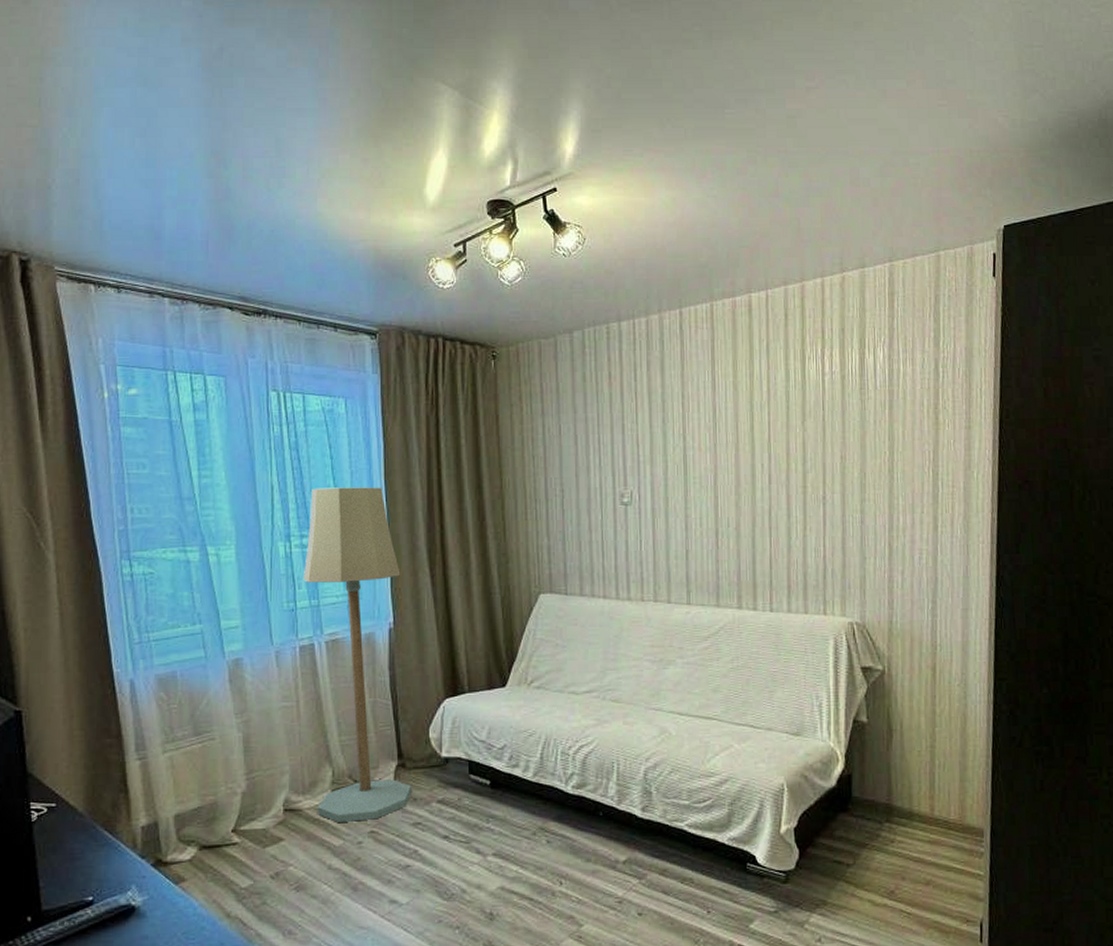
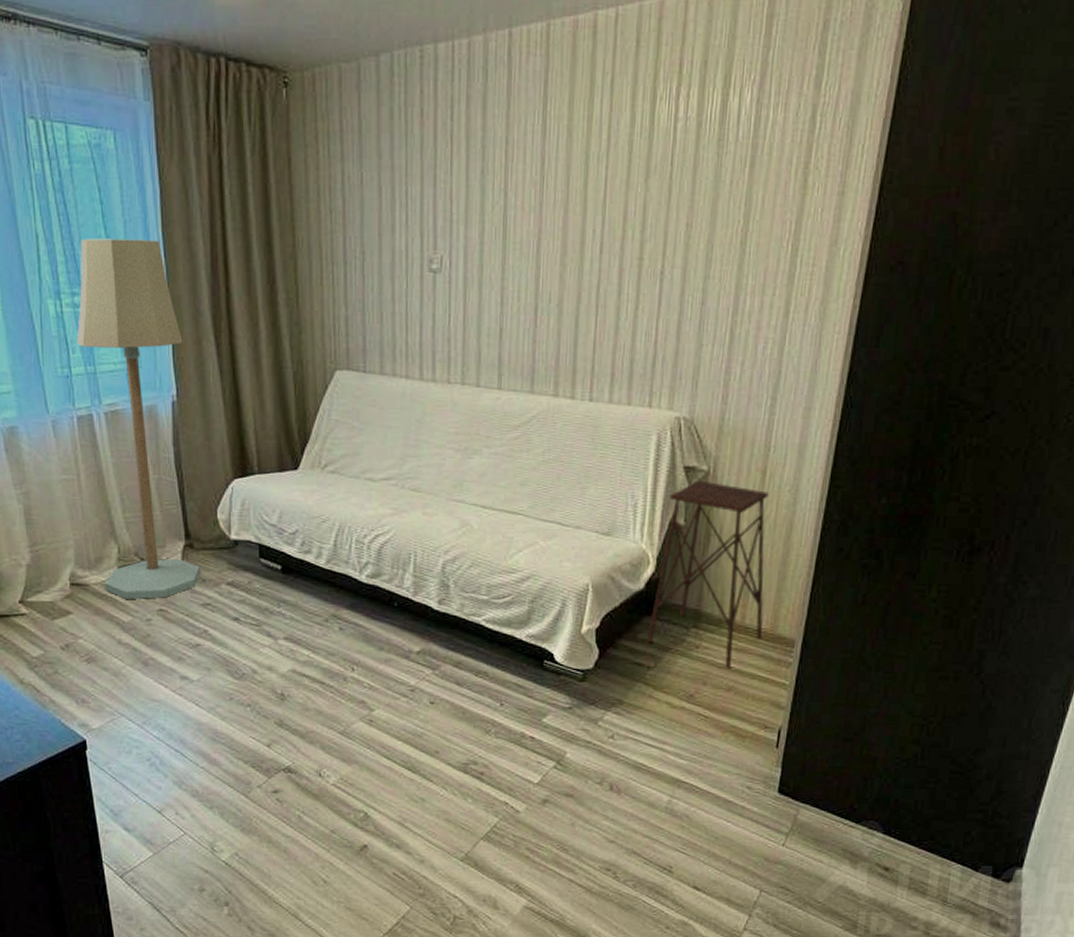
side table: none [843,679,953,861] -> present [647,480,769,668]

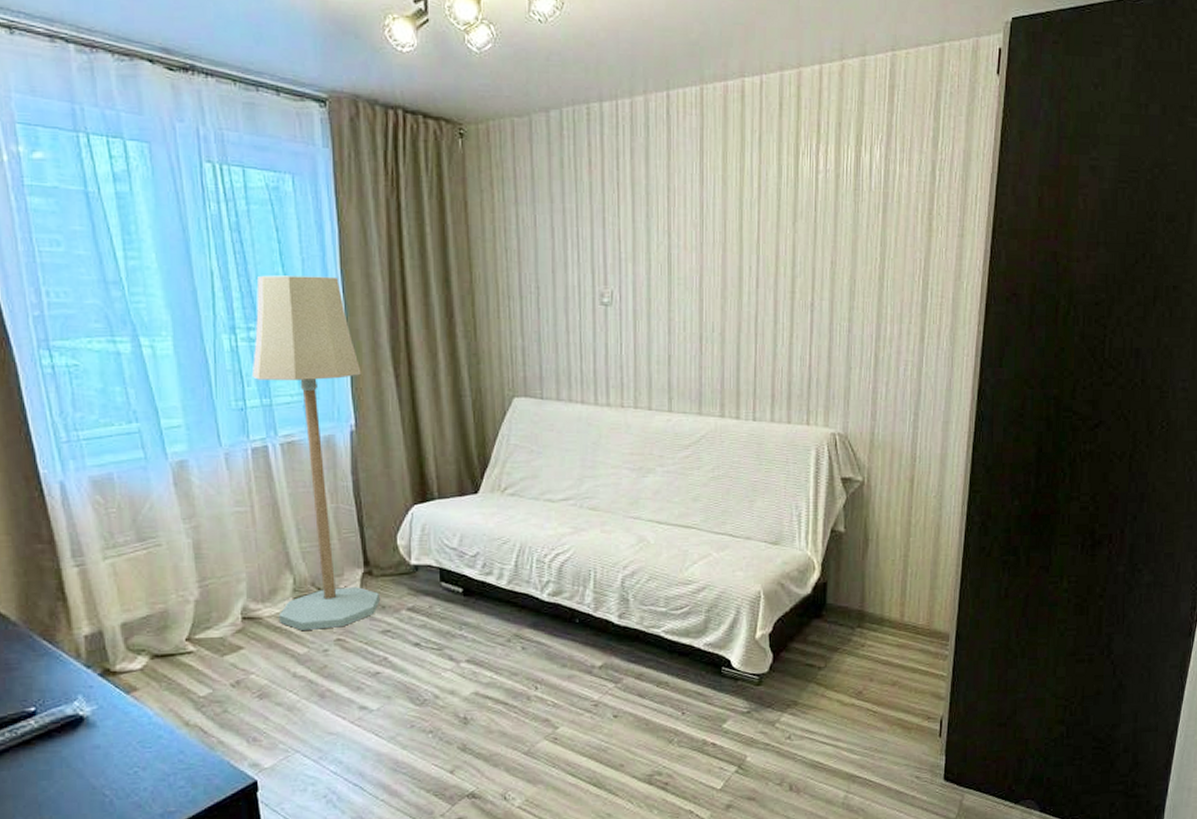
side table: present [647,480,769,668] -> none [817,490,920,664]

